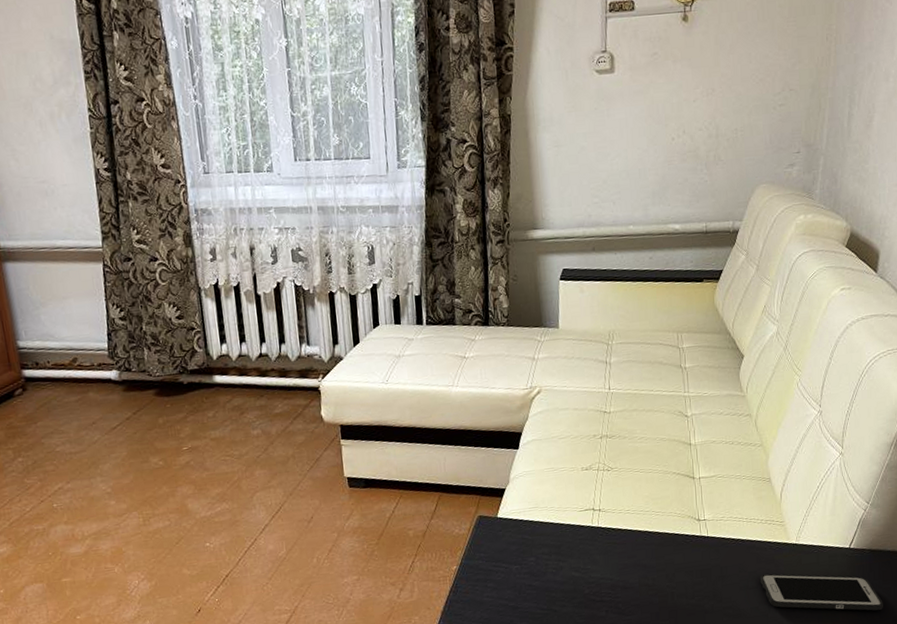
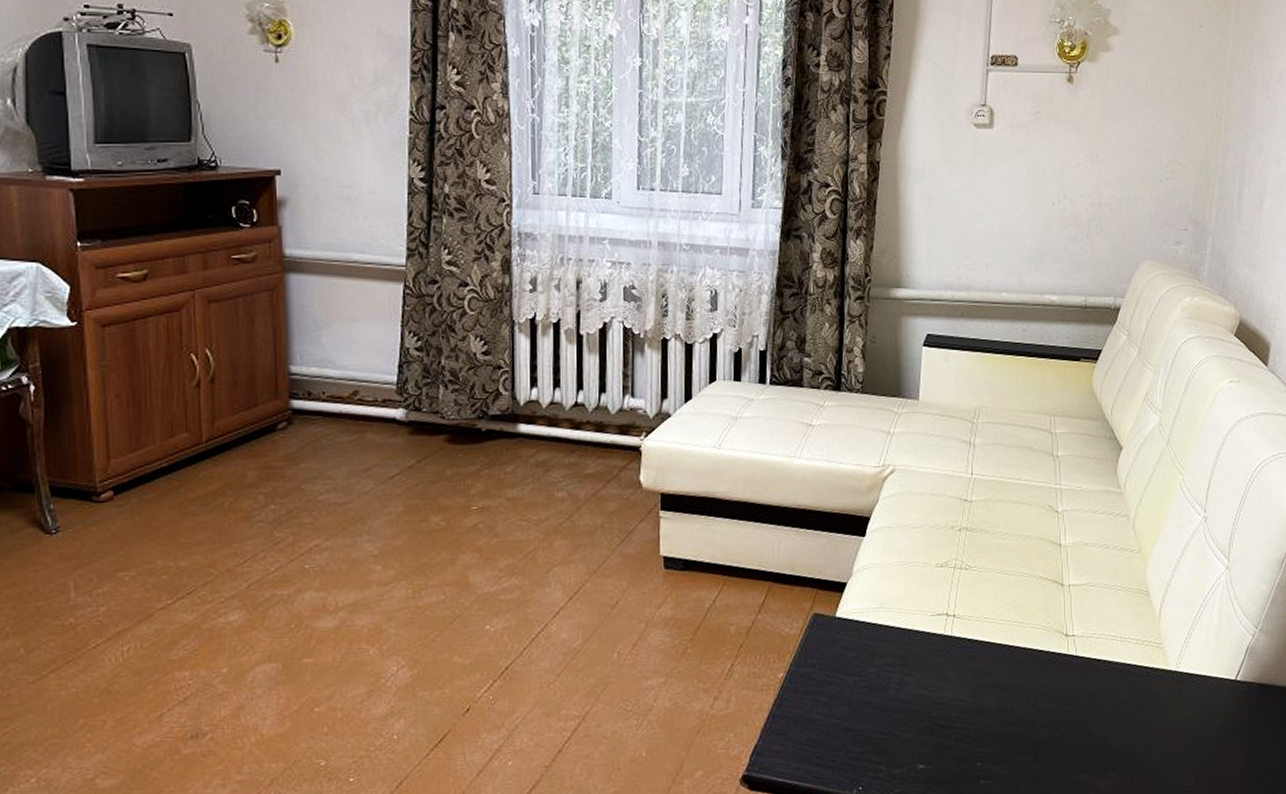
cell phone: present [760,574,883,611] -> none [1134,705,1273,759]

